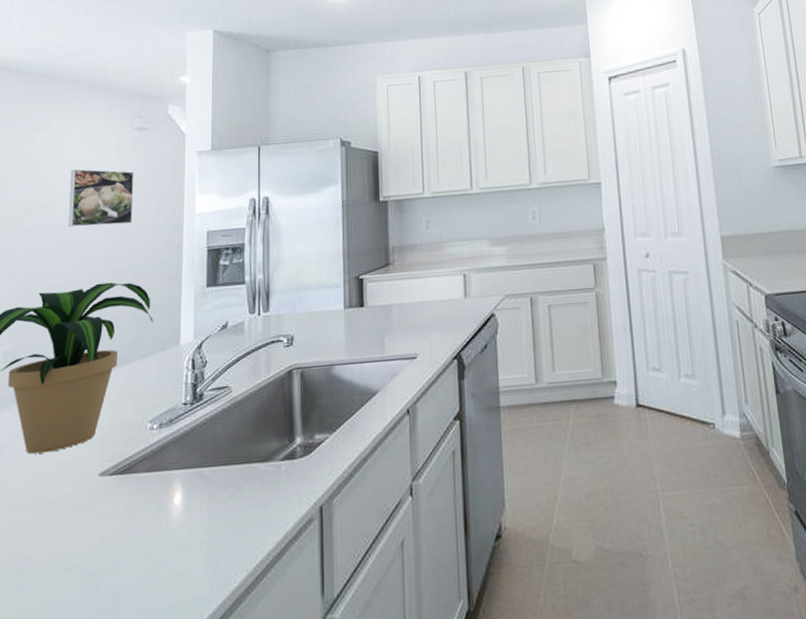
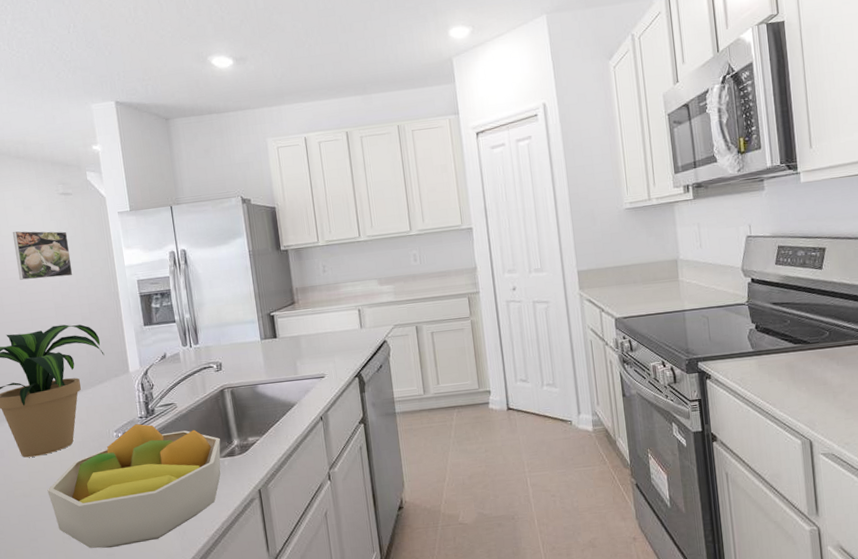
fruit bowl: none [49,412,280,586] -> present [47,424,221,549]

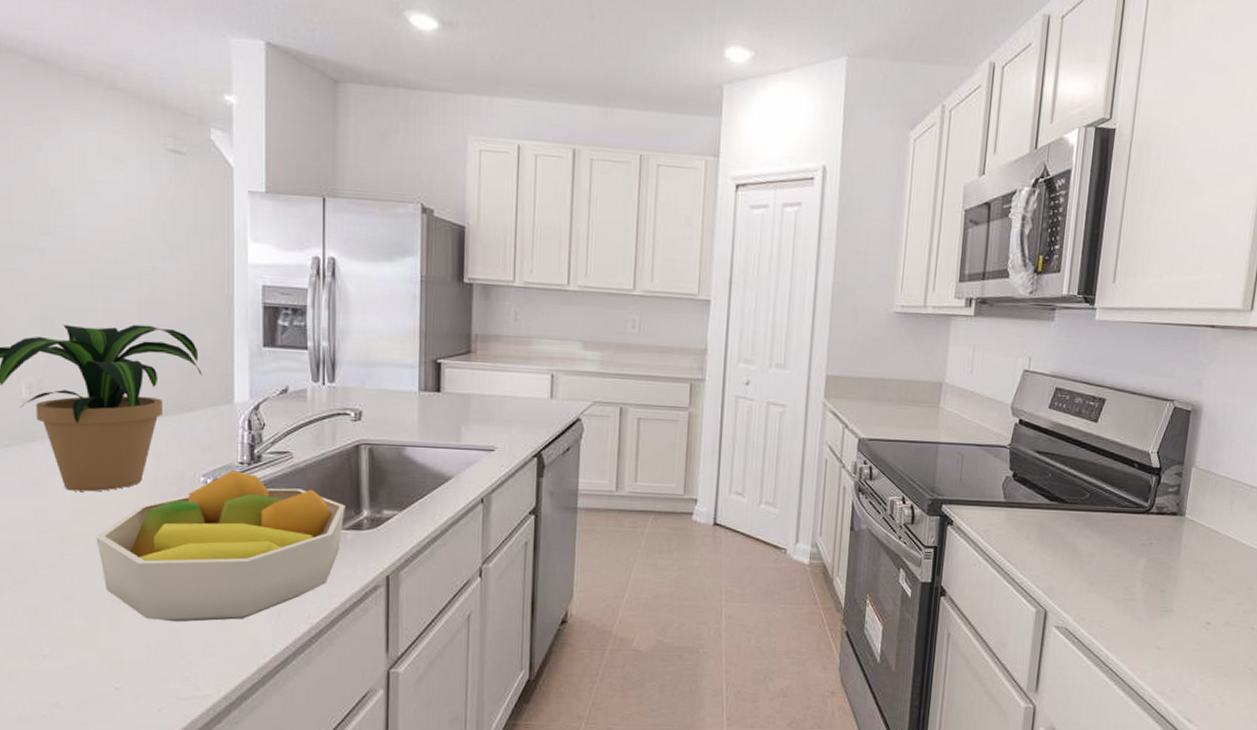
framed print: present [12,231,73,280] -> none [90,187,172,263]

